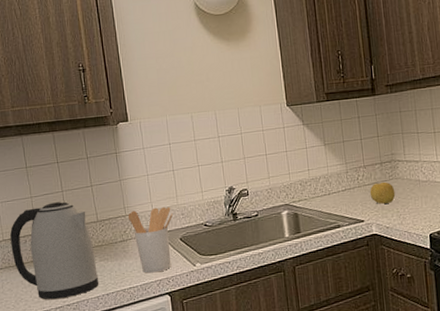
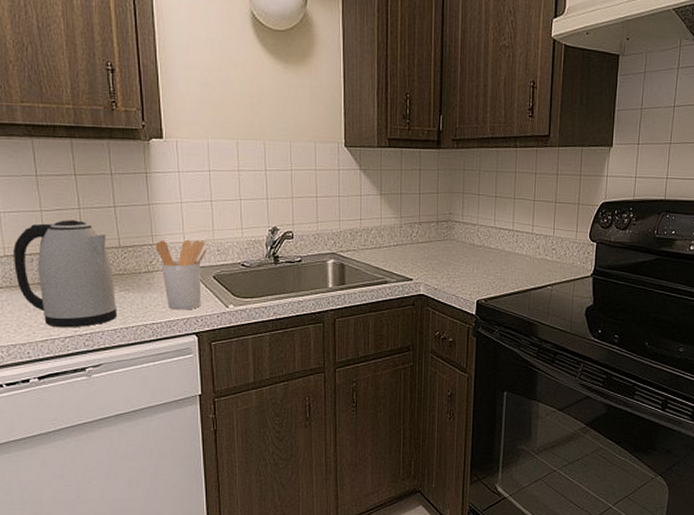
fruit: present [369,181,396,204] -> none [422,241,448,264]

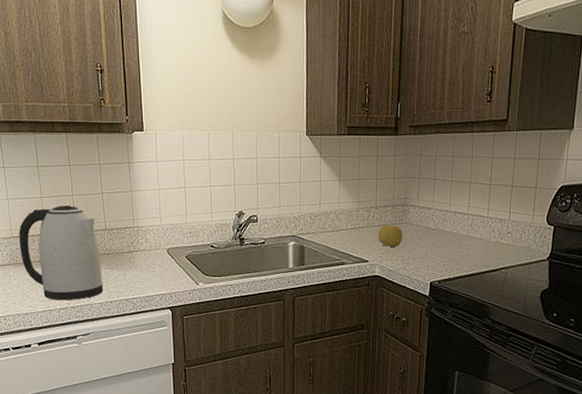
utensil holder: present [155,239,207,310] -> none [136,223,180,287]
fruit: none [422,241,448,264] -> present [377,225,403,247]

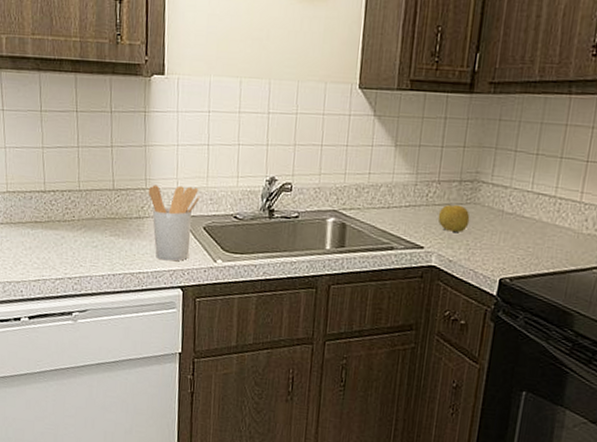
kettle: present [19,205,104,301] -> none [15,158,107,270]
utensil holder: none [136,223,180,287] -> present [148,185,199,262]

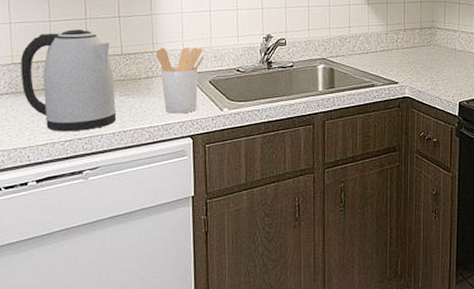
kettle: none [15,158,107,270] -> present [21,29,117,132]
fruit: present [437,204,470,232] -> none [407,47,431,68]

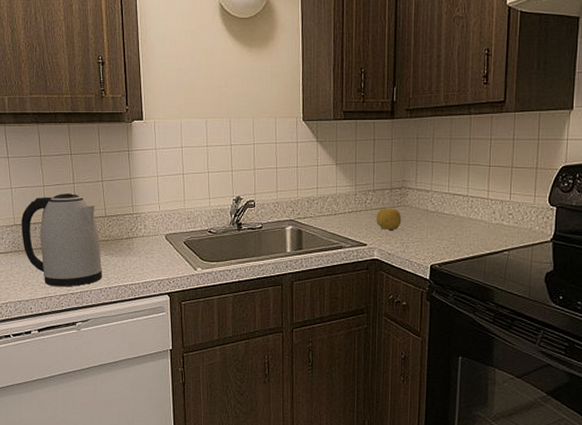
utensil holder: present [155,47,204,114] -> none [135,209,179,272]
fruit: none [407,47,431,68] -> present [376,208,402,230]

